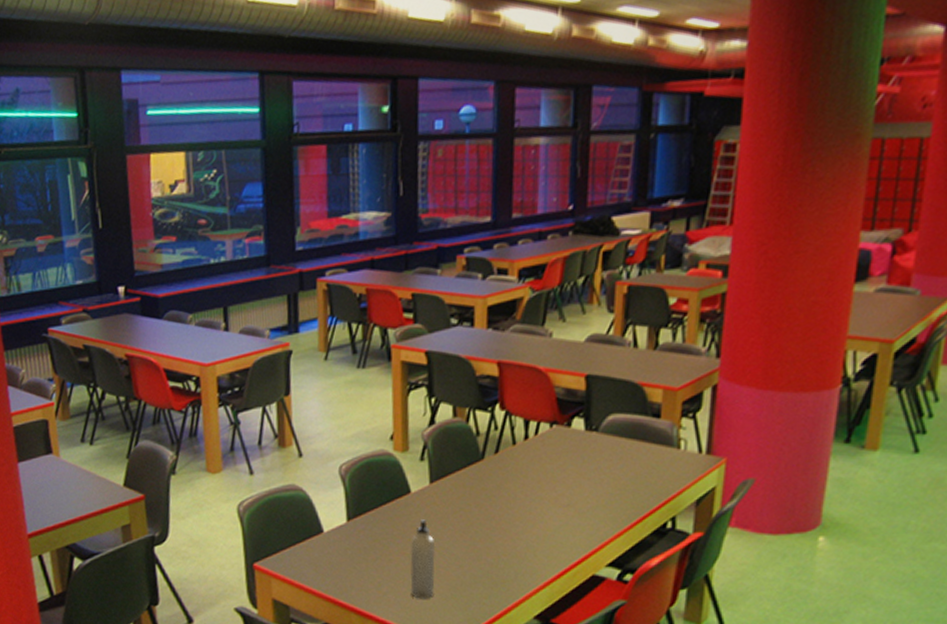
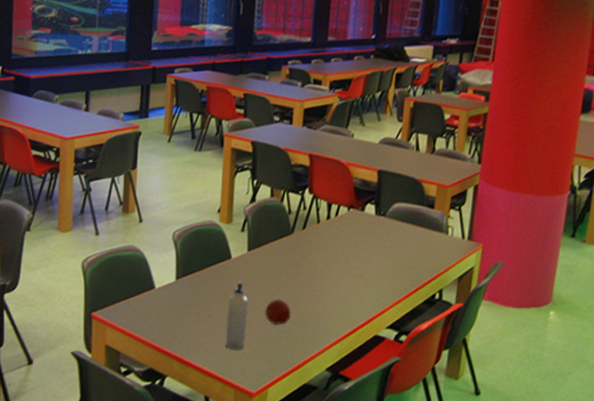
fruit: none [455,537,488,567] -> present [265,299,292,325]

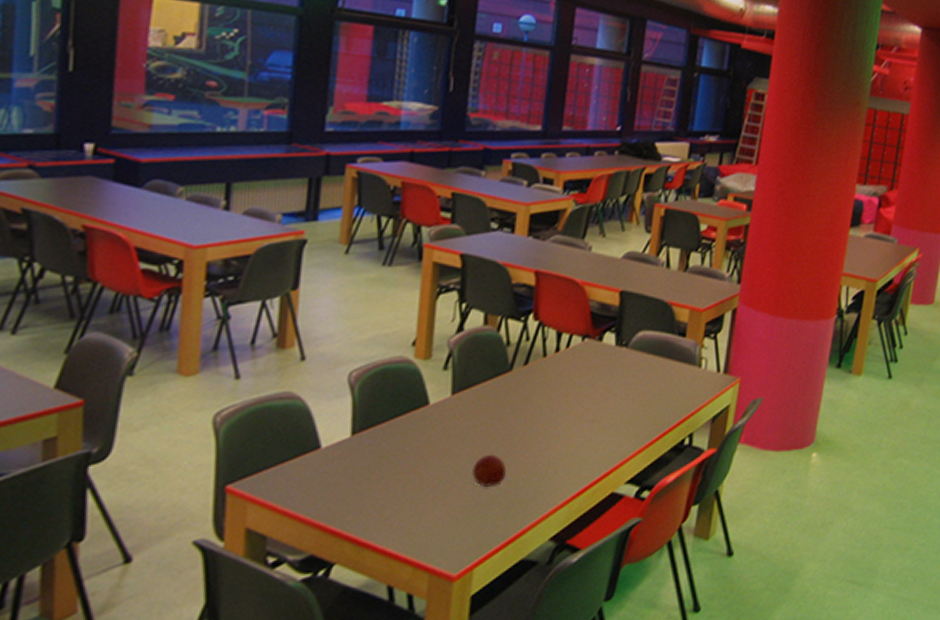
water bottle: present [225,281,249,350] -> none [418,434,451,523]

